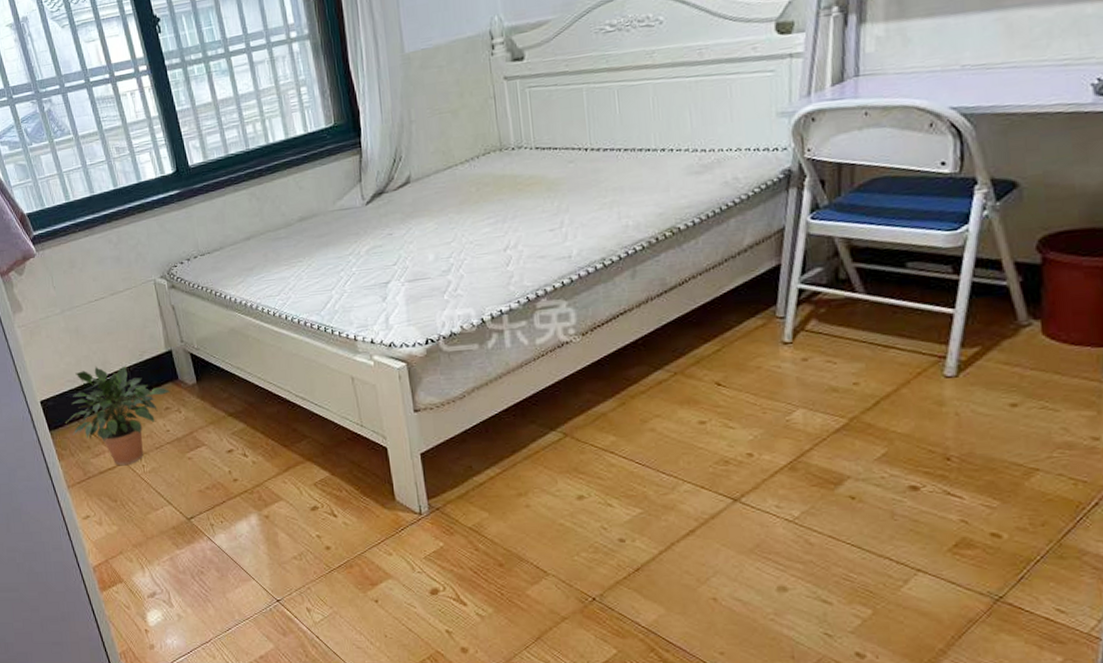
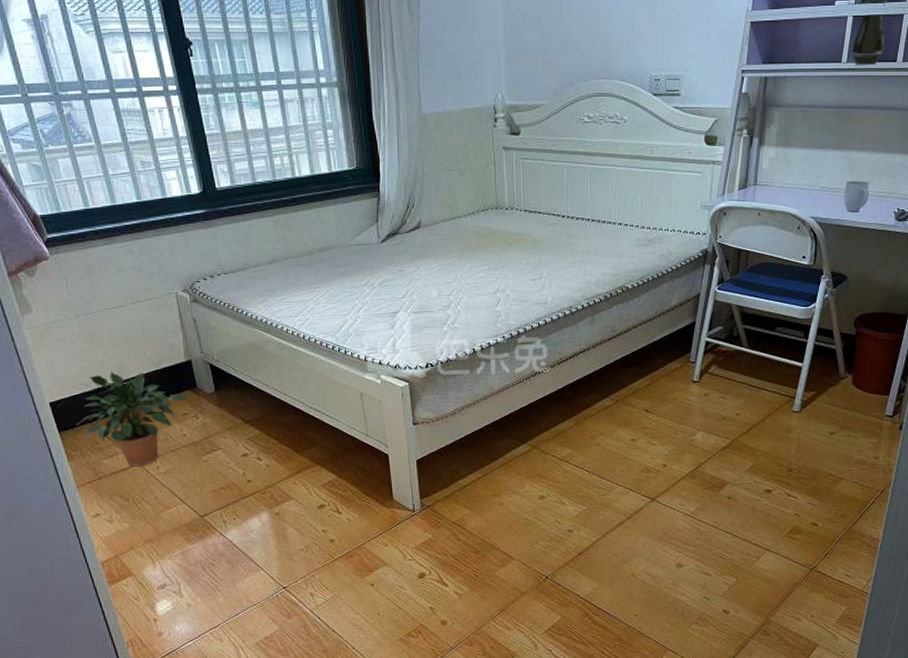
mug: none [1001,47,1046,93] -> present [844,180,870,213]

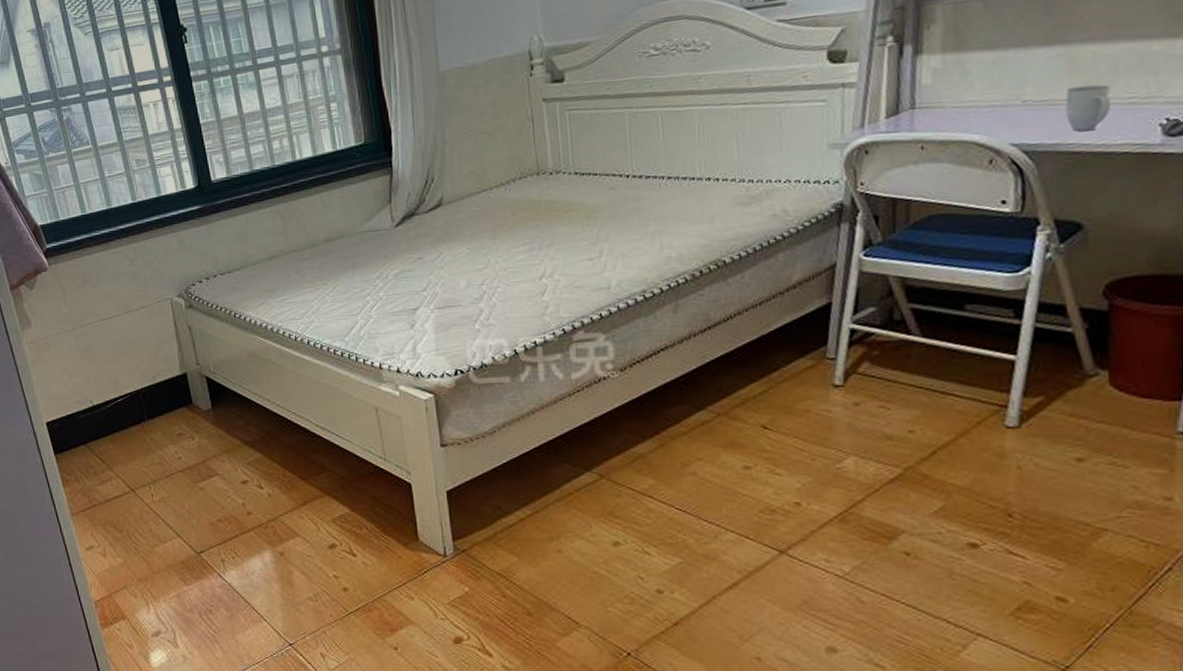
potted plant: present [77,371,189,467] -> none [72,387,184,494]

